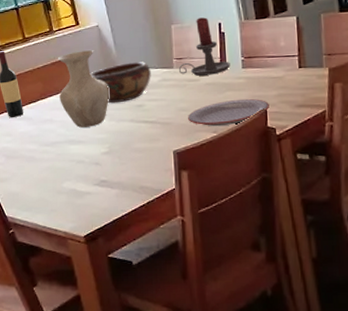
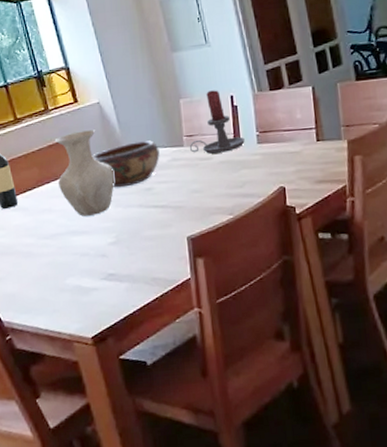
plate: present [188,98,269,127] -> none [201,176,288,208]

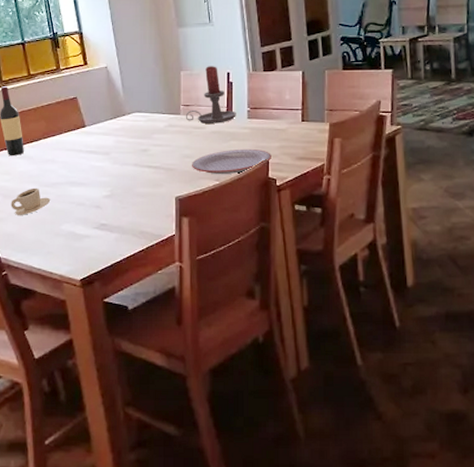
cup: none [8,241,52,273] -> present [10,187,51,215]
vase: present [54,129,114,217] -> none [63,90,114,169]
decorative bowl: present [93,140,160,188] -> none [96,106,158,147]
plate: none [201,176,288,208] -> present [192,148,271,175]

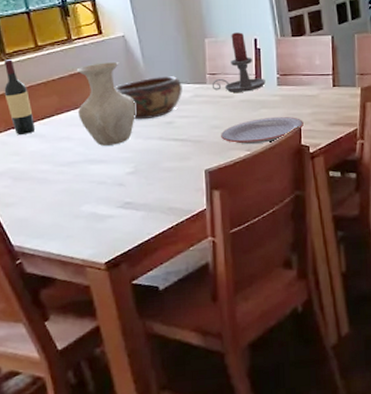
cup: present [10,187,51,215] -> none [22,168,68,199]
vase: none [63,90,114,169] -> present [76,61,135,146]
decorative bowl: none [96,106,158,147] -> present [115,76,182,120]

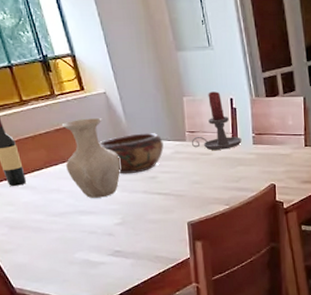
plate: present [221,116,304,145] -> none [201,173,278,200]

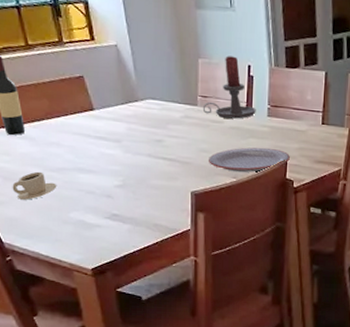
cup: none [18,217,61,246] -> present [12,171,57,200]
vase: present [61,117,120,198] -> none [67,70,125,157]
decorative bowl: present [99,133,164,175] -> none [106,92,173,135]
plate: none [201,173,278,200] -> present [209,147,290,173]

